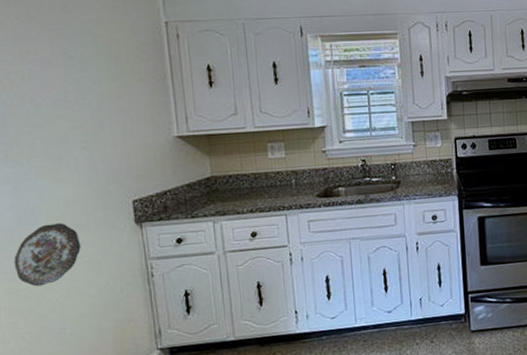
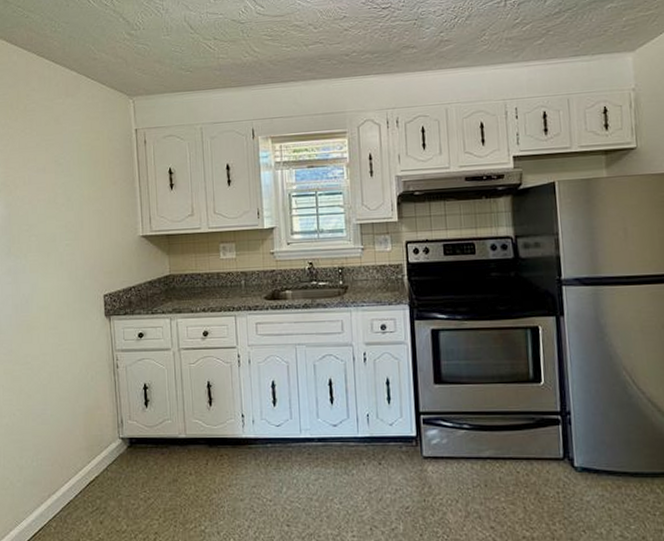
decorative plate: present [13,223,81,287] -> none [11,312,62,369]

